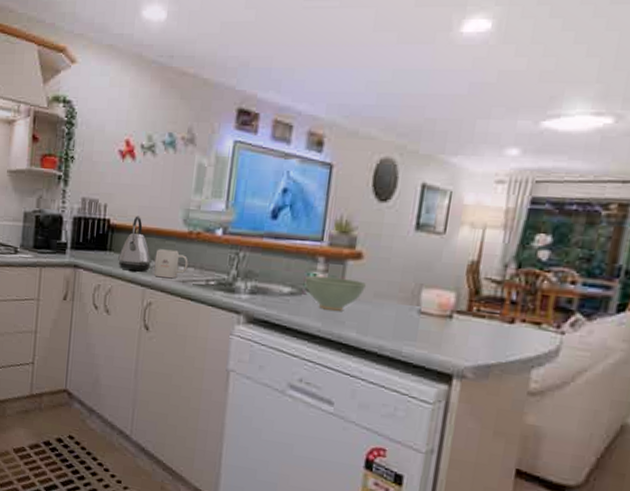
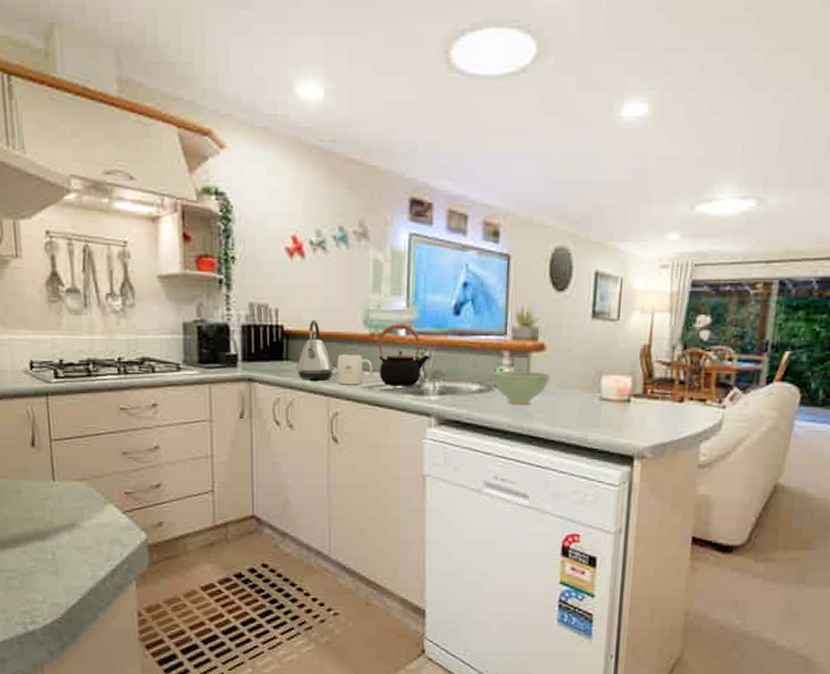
teapot: none [194,224,244,284] -> present [377,324,430,386]

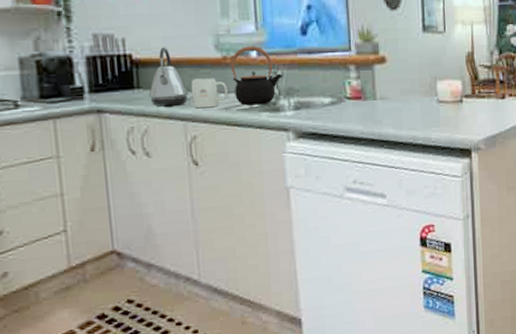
bowl: present [491,370,552,404] -> none [341,81,394,113]

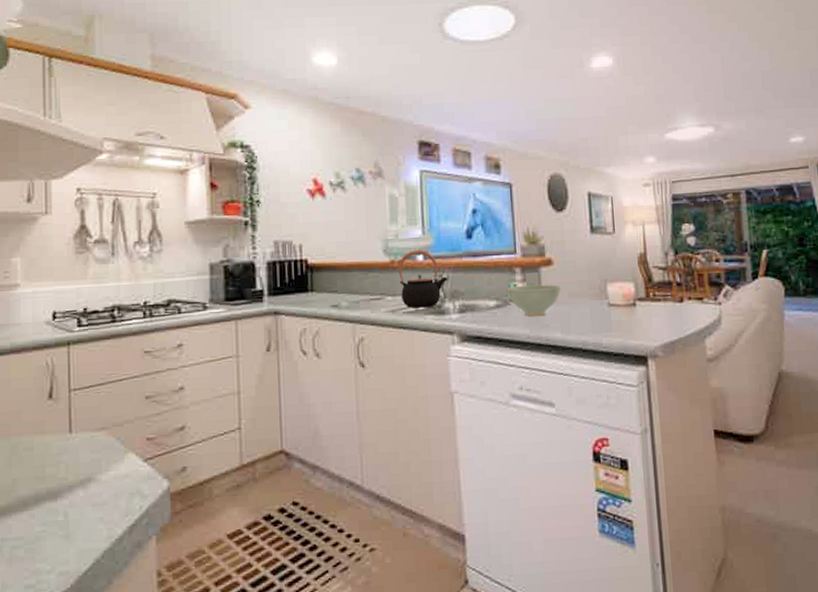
kettle: present [148,47,189,107] -> none [320,252,358,309]
mug: present [191,78,228,109] -> none [360,281,395,311]
bowl: none [341,81,394,113] -> present [506,284,562,316]

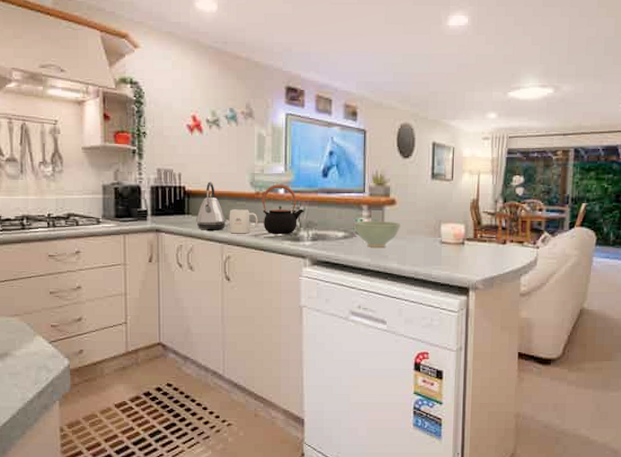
kettle: none [320,252,358,309] -> present [195,182,227,230]
mug: none [360,281,395,311] -> present [229,209,258,234]

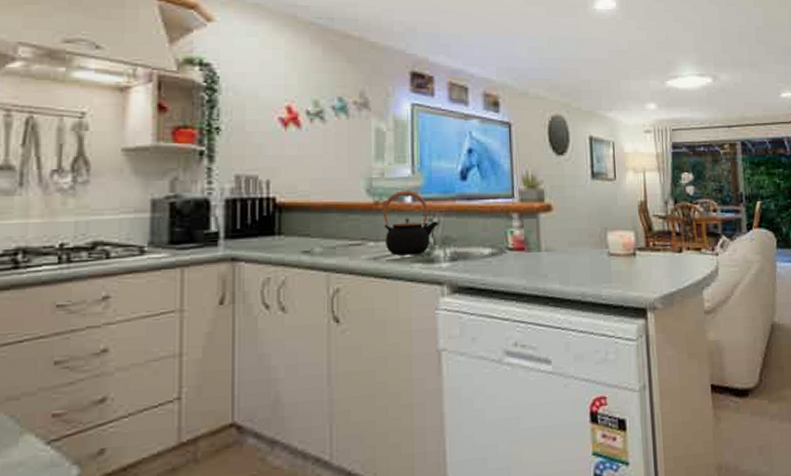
kettle: present [195,182,227,230] -> none [289,190,334,256]
mug: present [229,209,258,234] -> none [337,224,378,258]
bowl: present [353,220,401,247] -> none [502,231,561,266]

